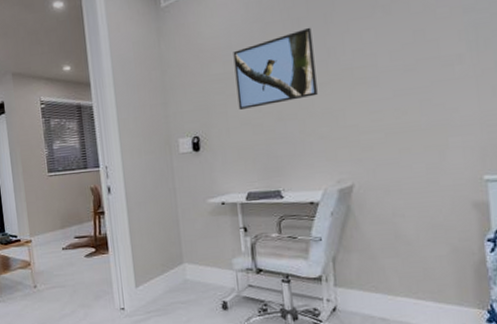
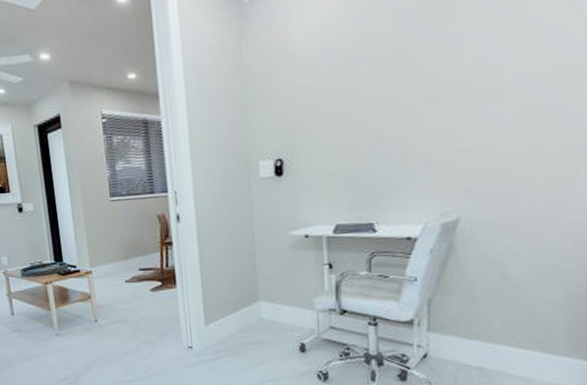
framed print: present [233,27,318,110] -> none [328,28,426,128]

